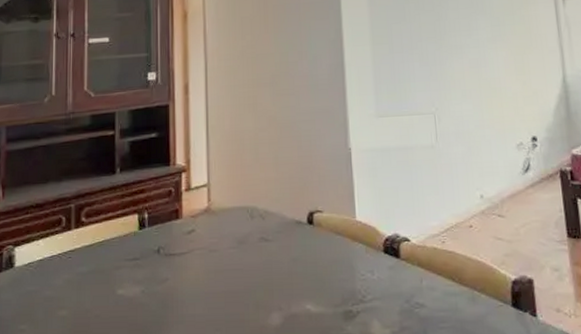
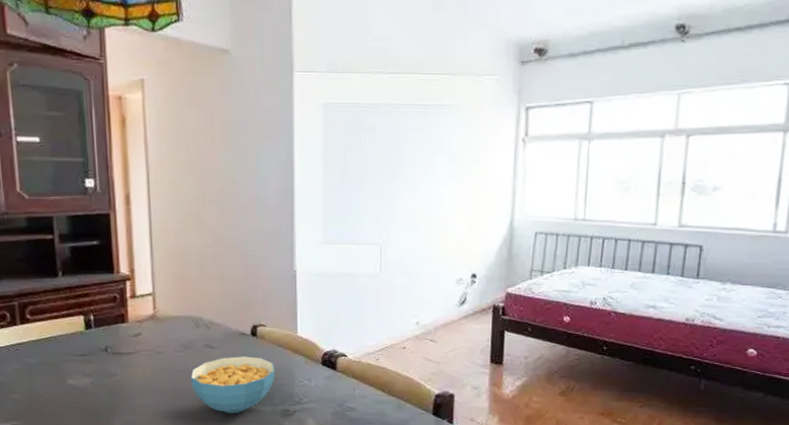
cereal bowl: none [245,248,335,320] -> present [190,356,276,414]

